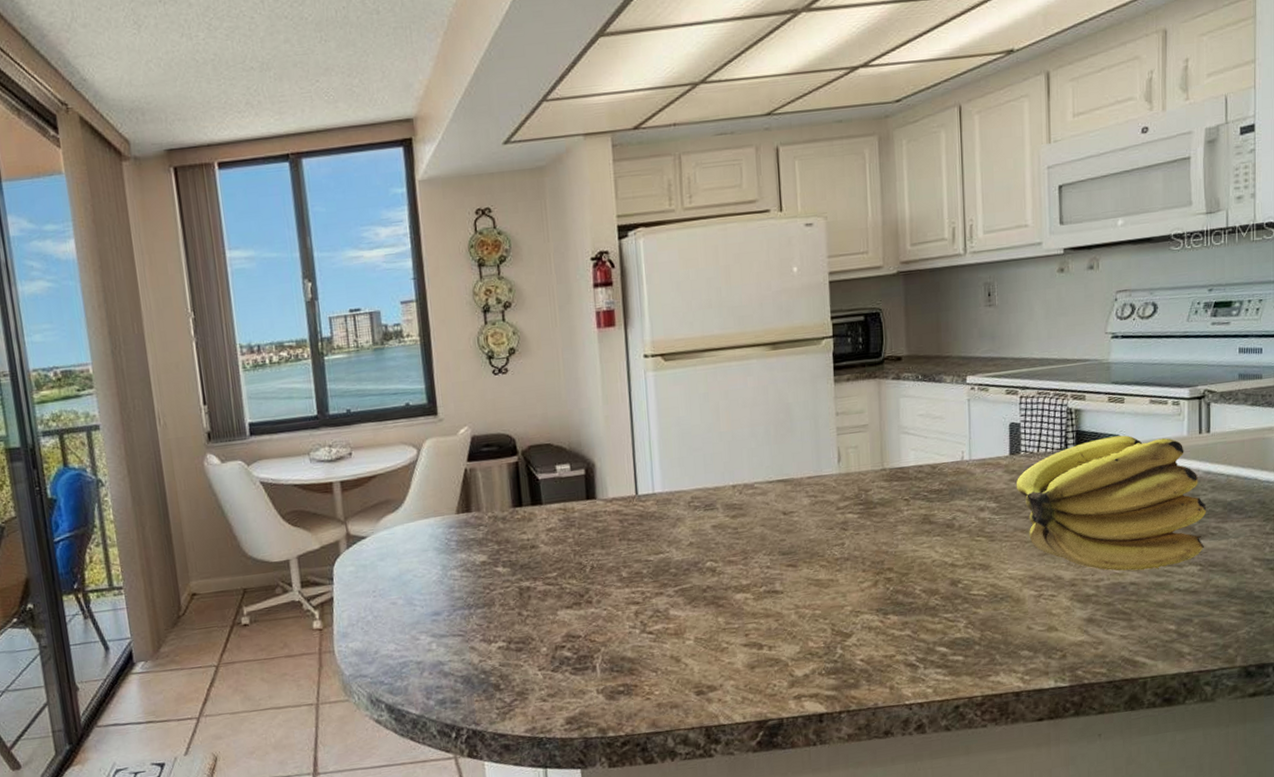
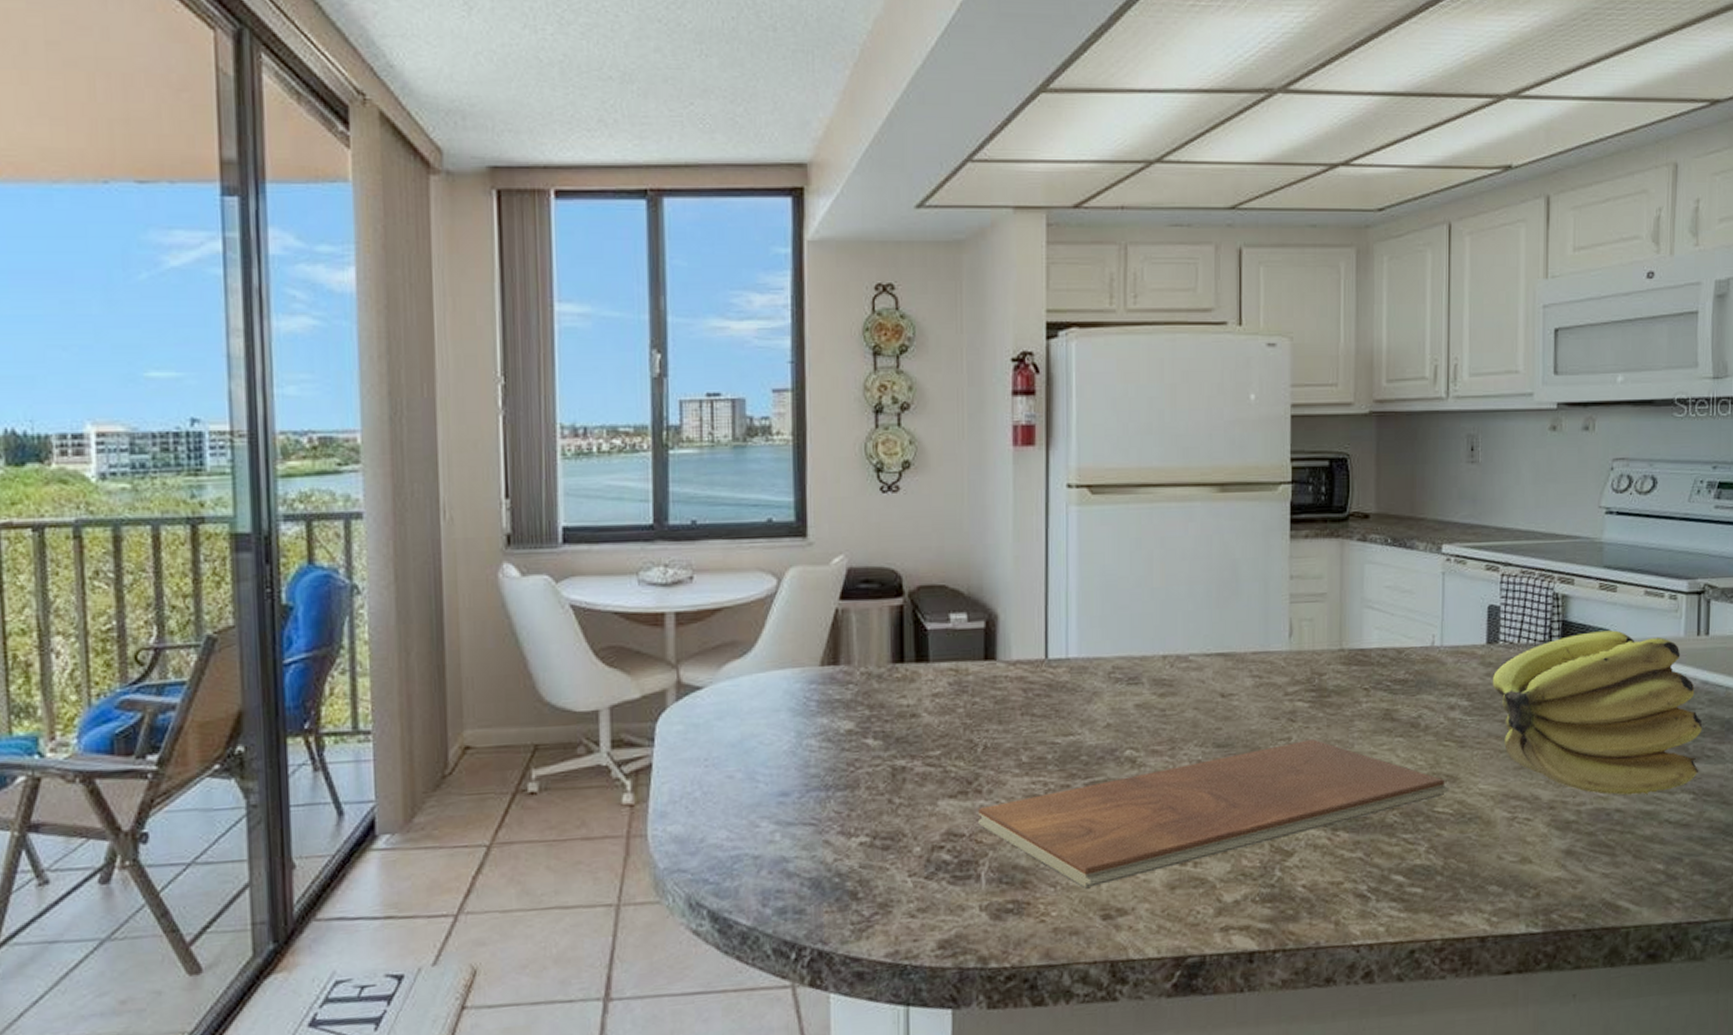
chopping board: none [590,542,983,671] -> present [978,738,1449,888]

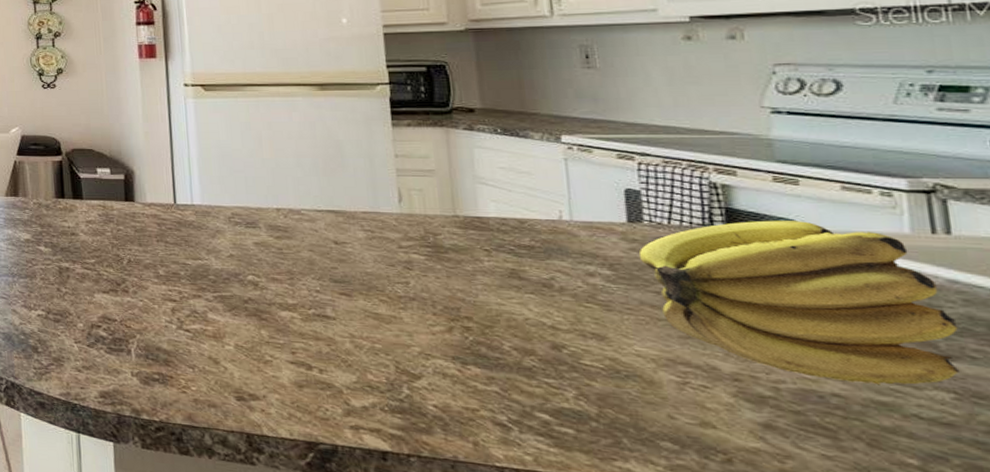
chopping board: present [978,738,1449,888] -> none [126,285,597,374]

